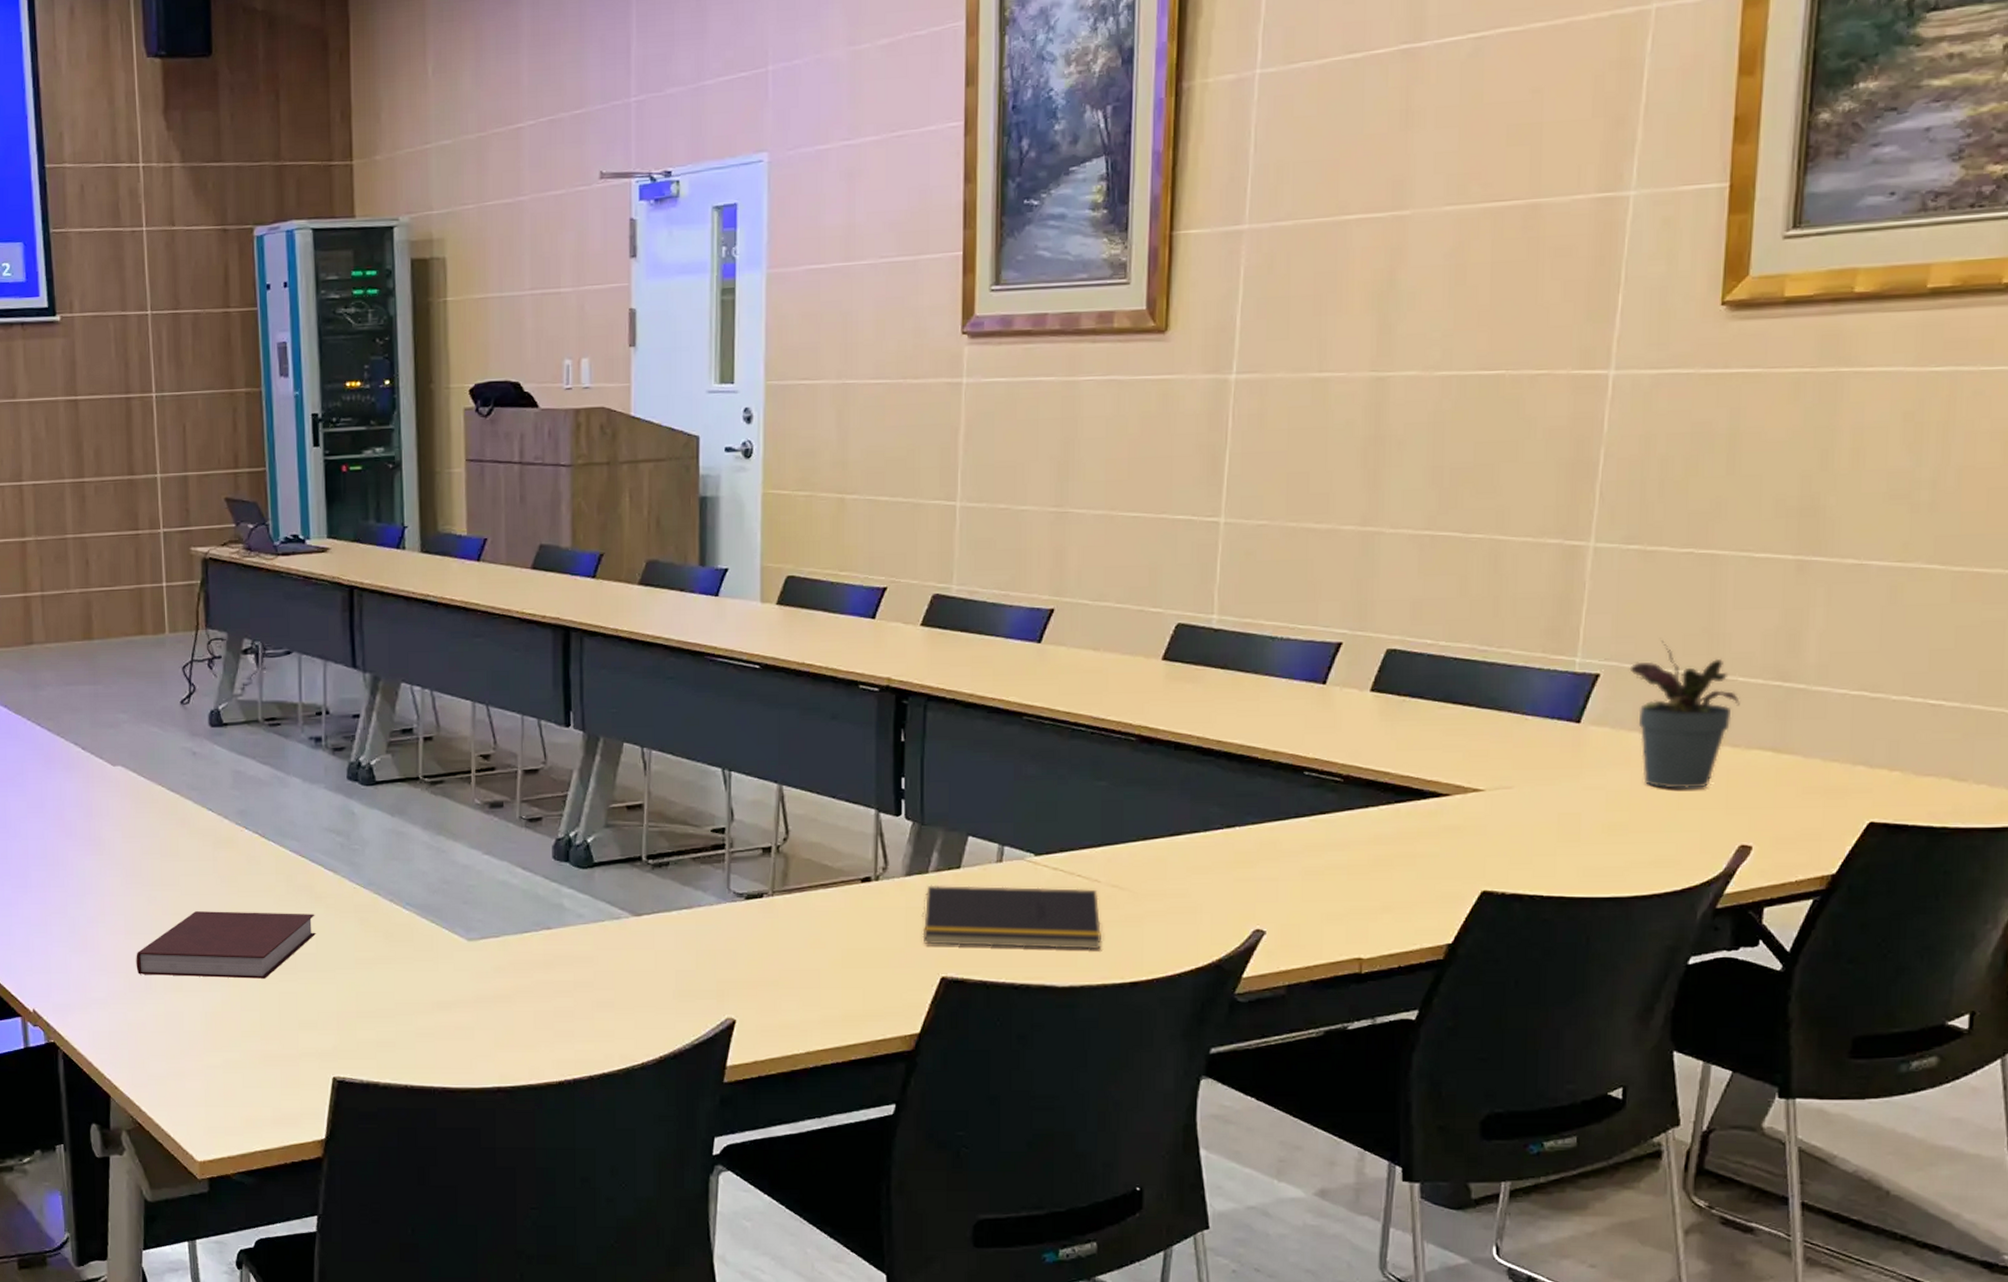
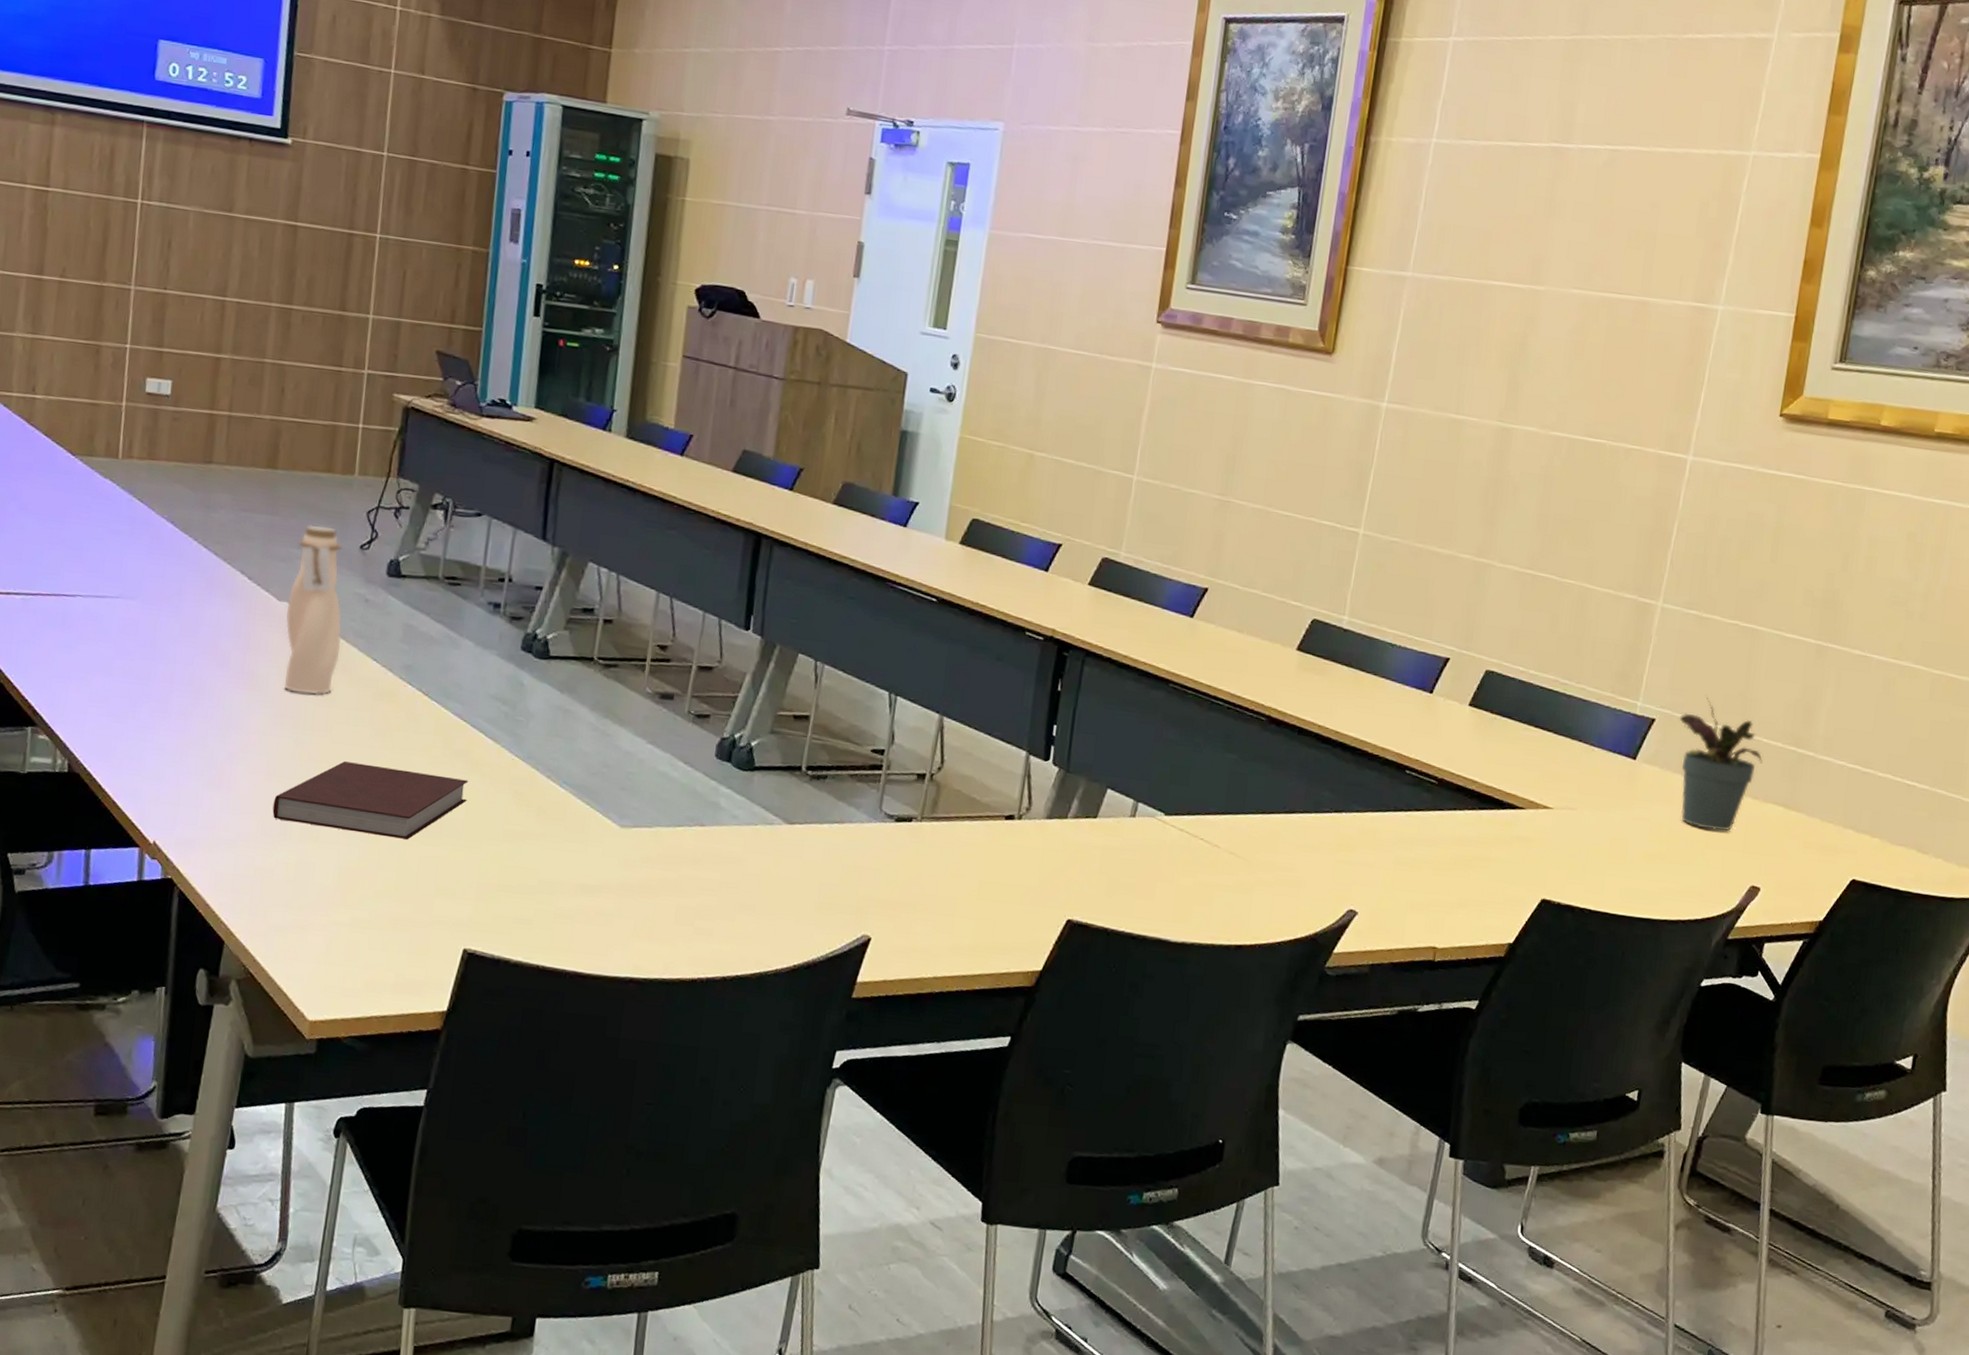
water bottle: none [121,687,177,852] -> present [284,524,343,695]
notepad: present [921,885,1102,950] -> none [1055,830,1217,911]

